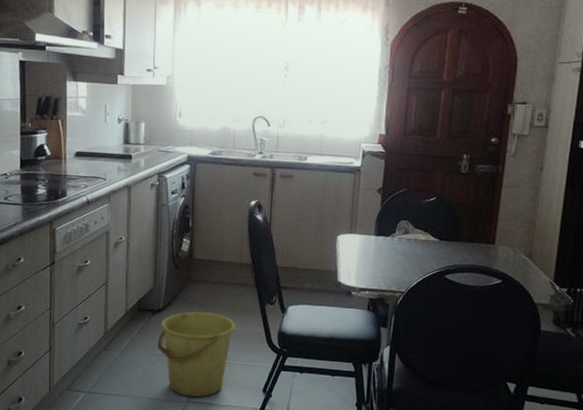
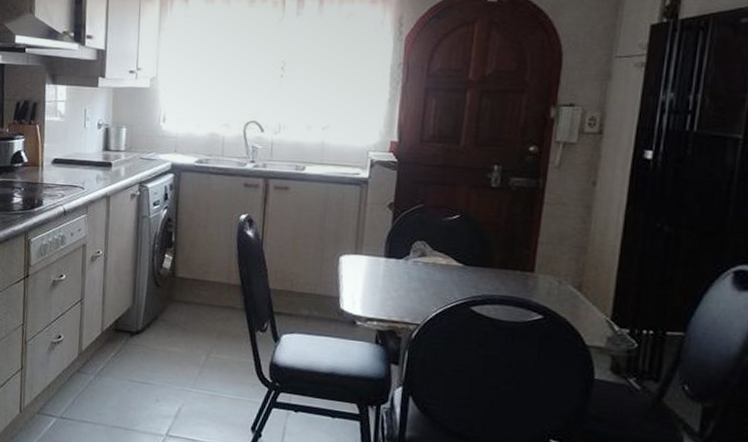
bucket: present [157,311,236,398] -> none [134,335,222,432]

